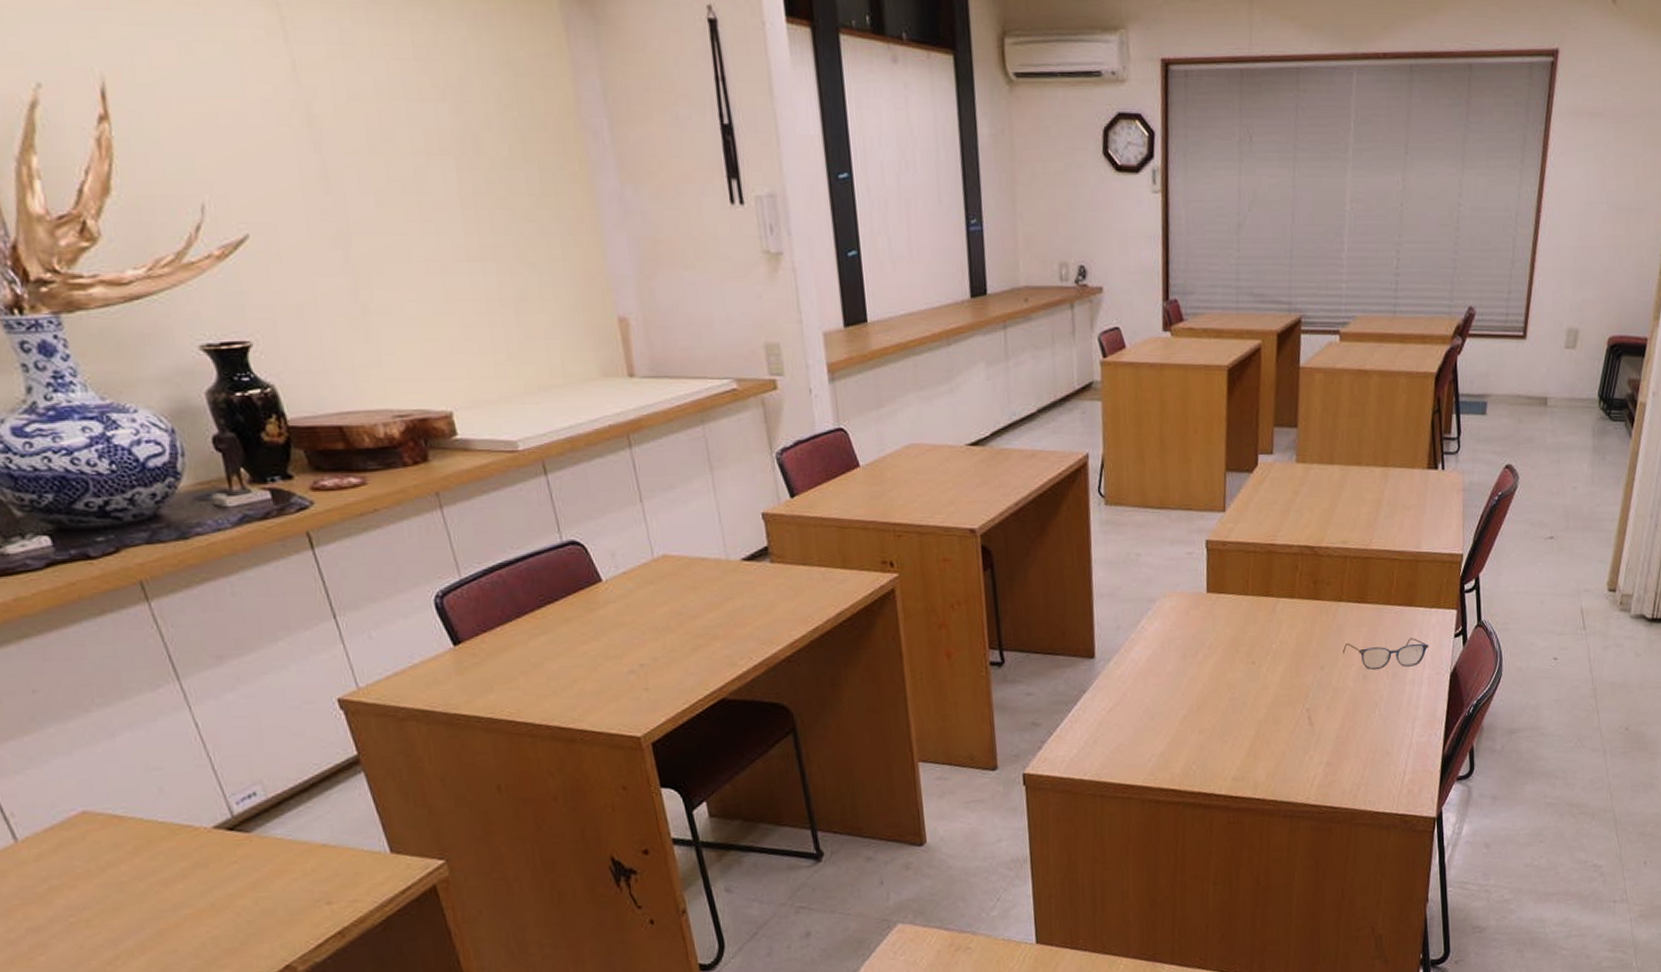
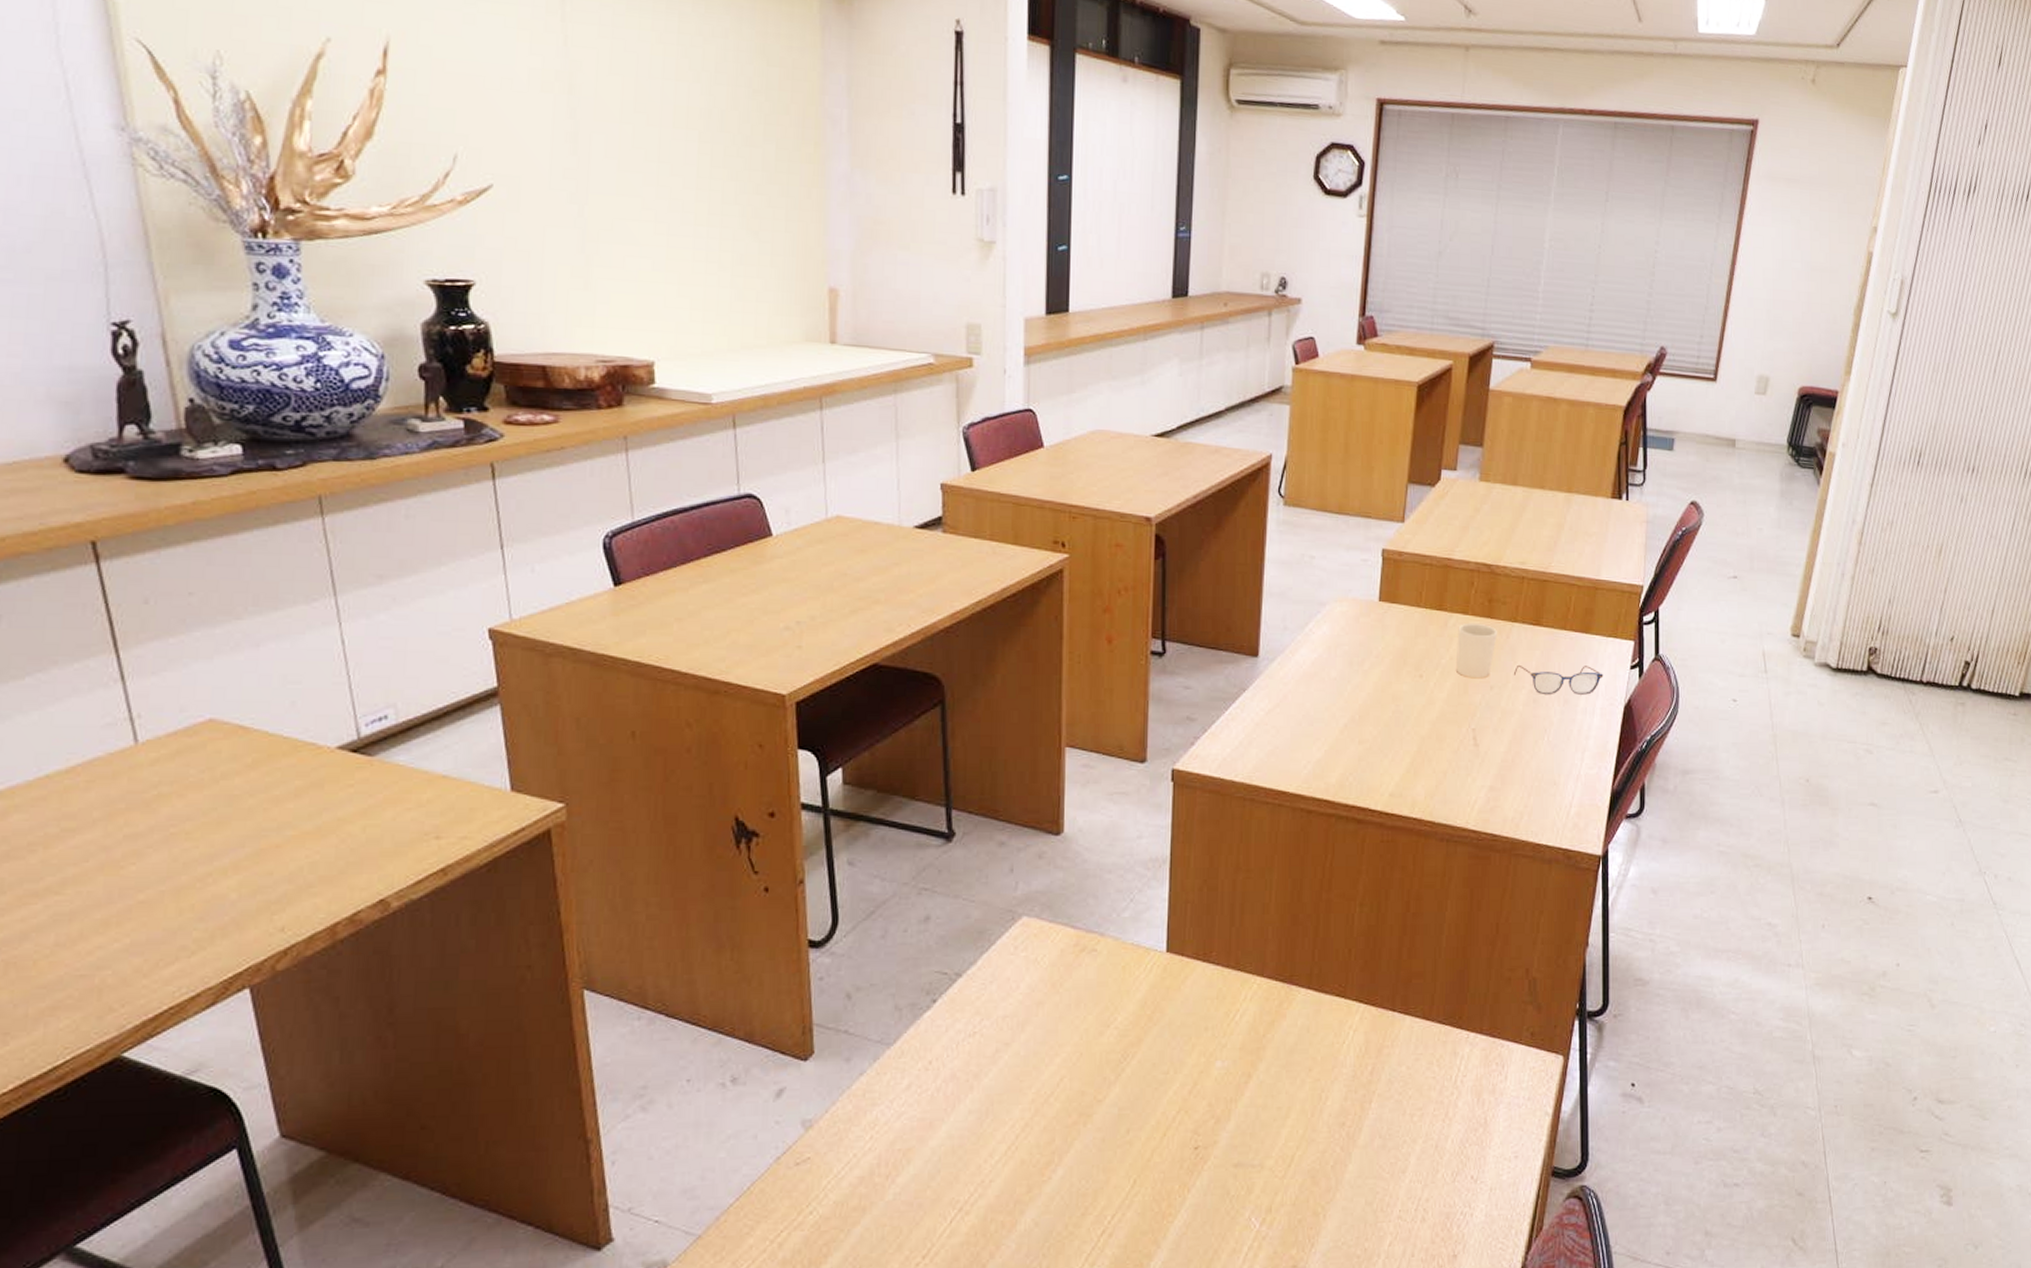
mug: none [1286,605,1324,661] -> present [1455,622,1497,679]

